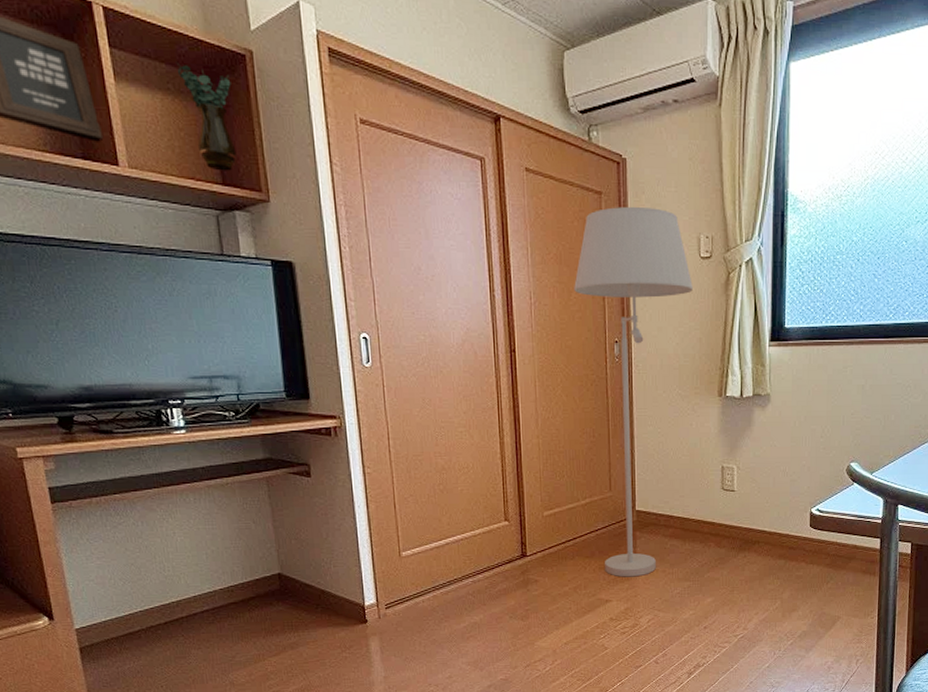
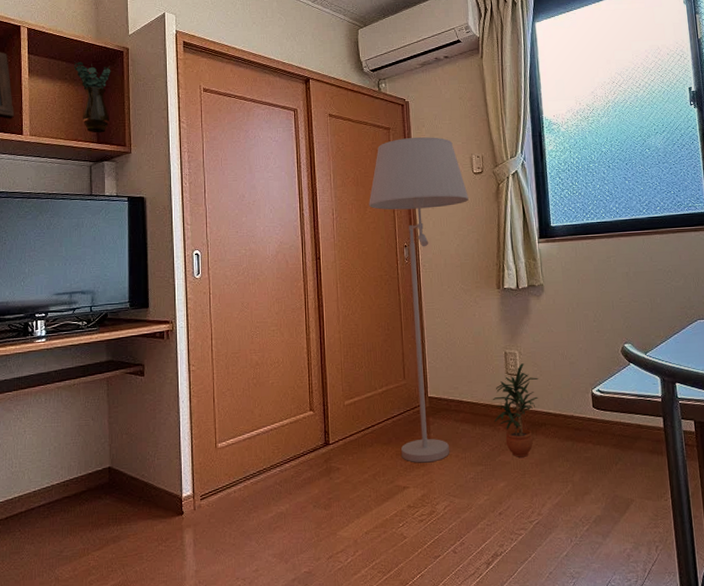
potted plant: none [705,479,756,574] -> present [492,363,539,457]

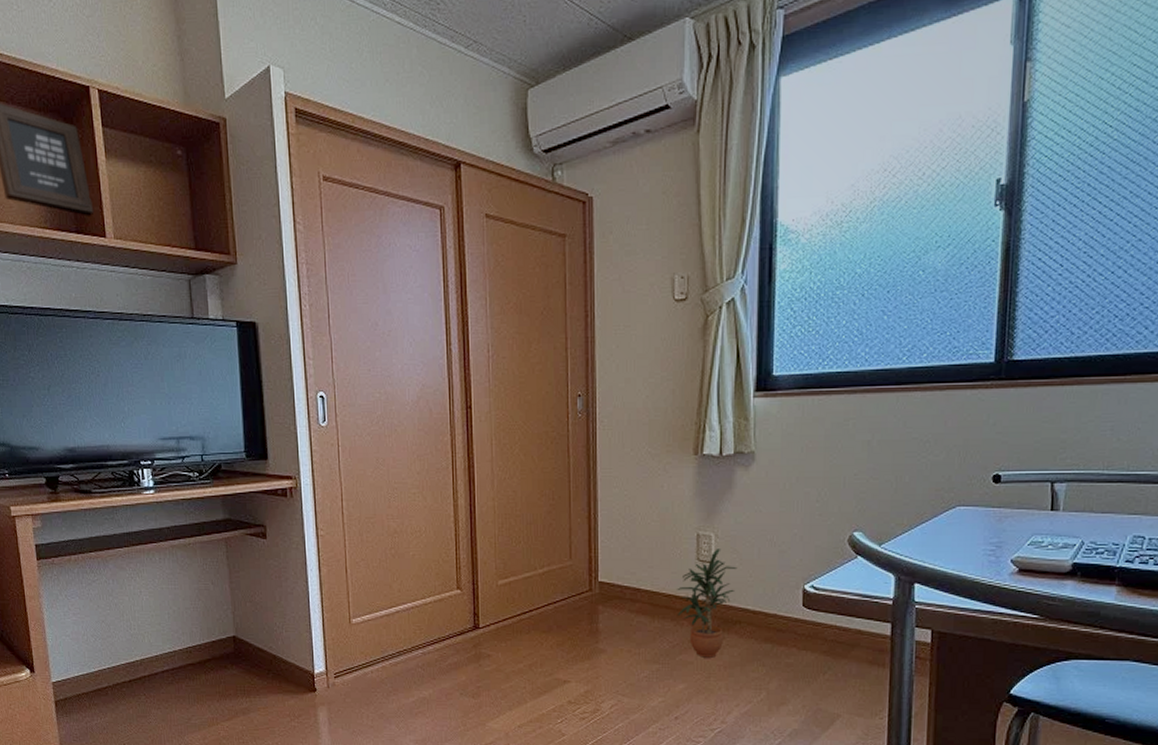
vase: present [73,60,111,133] -> none [158,135,209,237]
floor lamp: present [369,137,469,463] -> none [534,248,665,656]

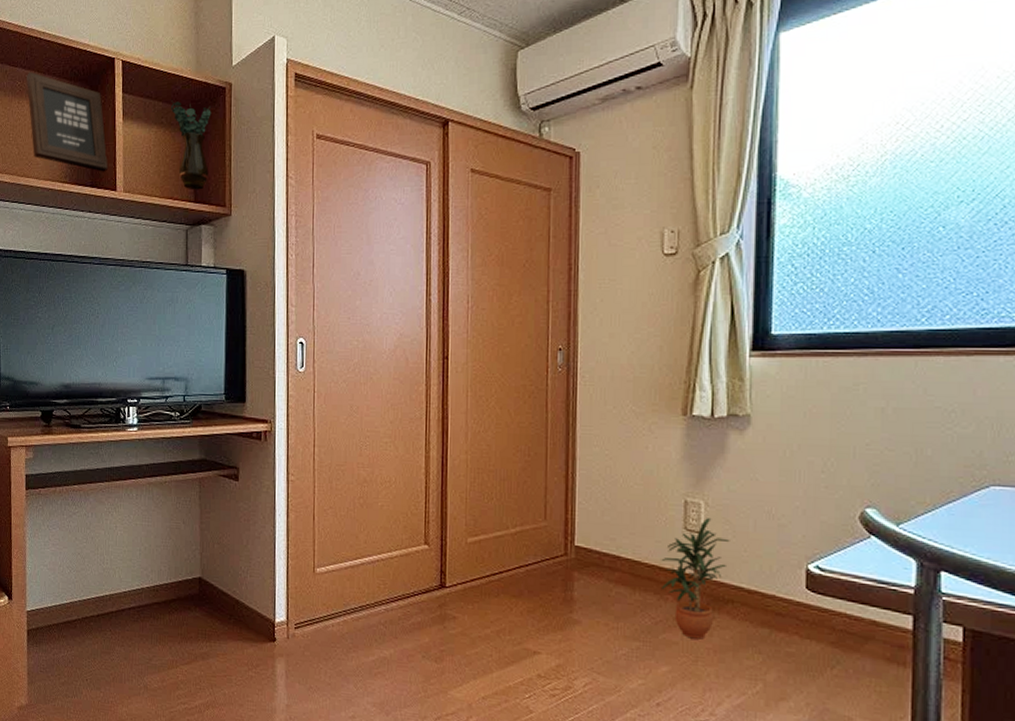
vase: none [158,135,209,237] -> present [170,99,212,190]

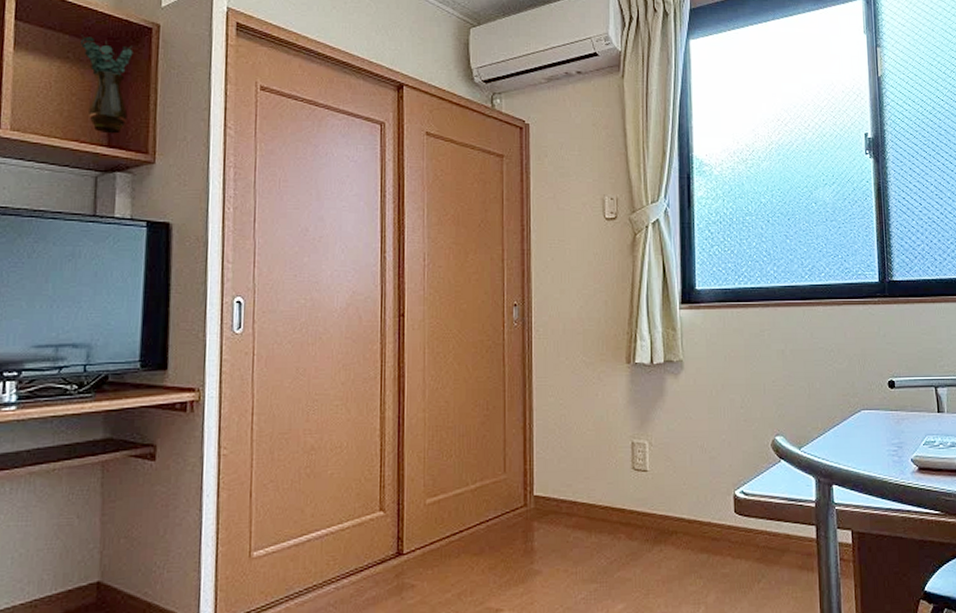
potted plant: present [661,518,730,639] -> none [613,457,672,573]

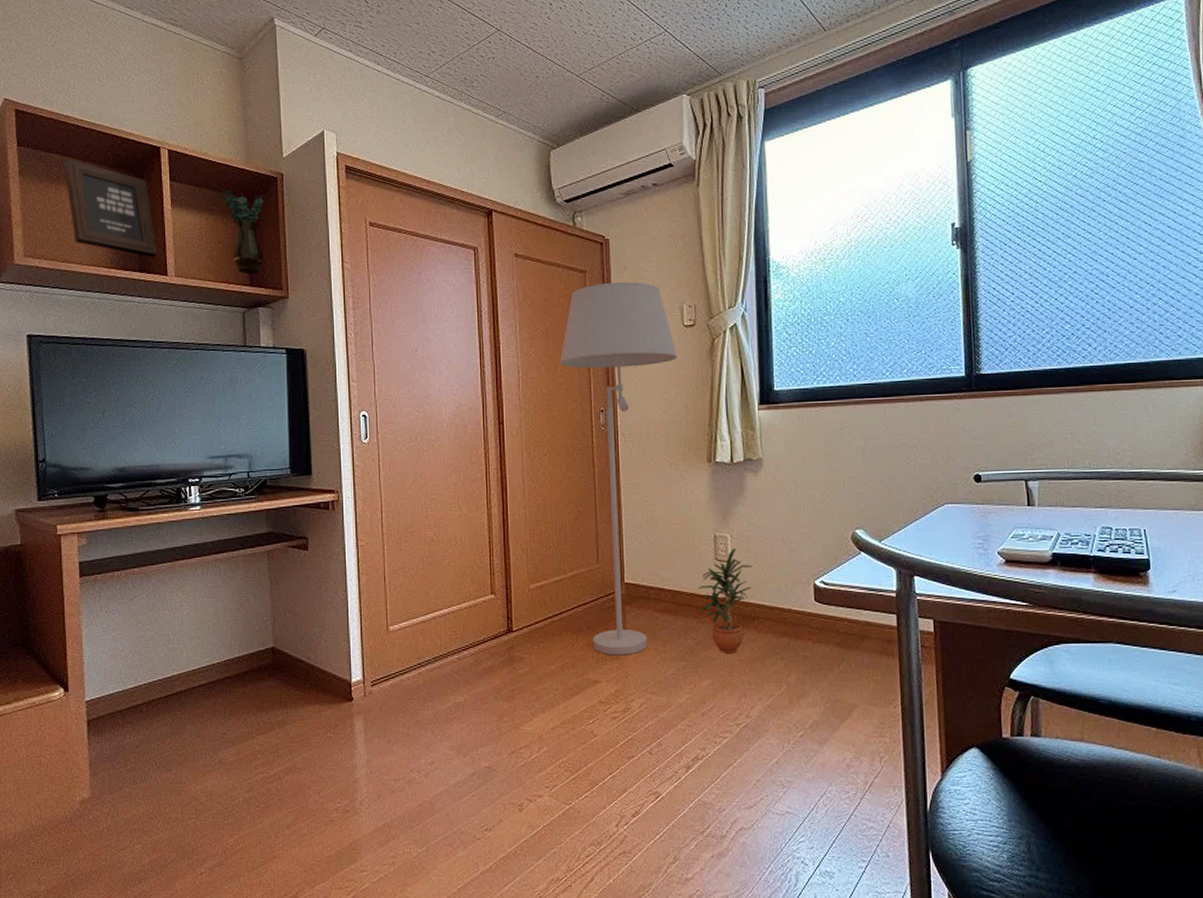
floor lamp: none [471,169,597,579] -> present [560,282,677,656]
potted plant: none [613,457,672,573] -> present [698,548,753,653]

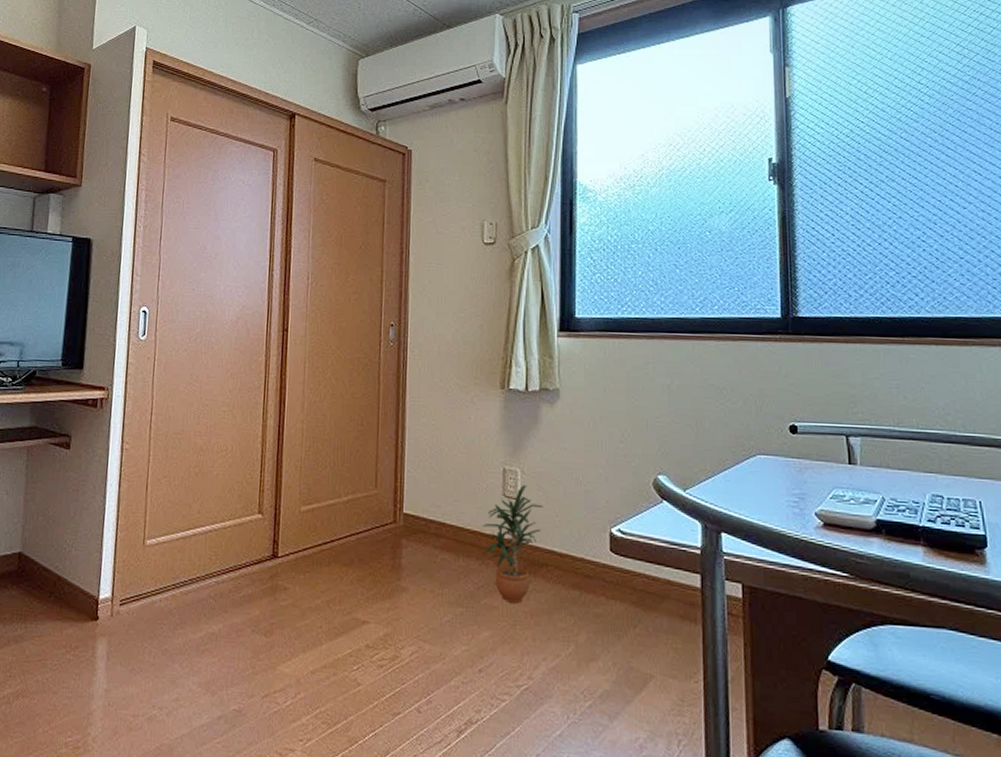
vase: present [221,187,264,275] -> none [28,74,69,160]
floor lamp: present [560,282,677,656] -> none [352,194,475,595]

